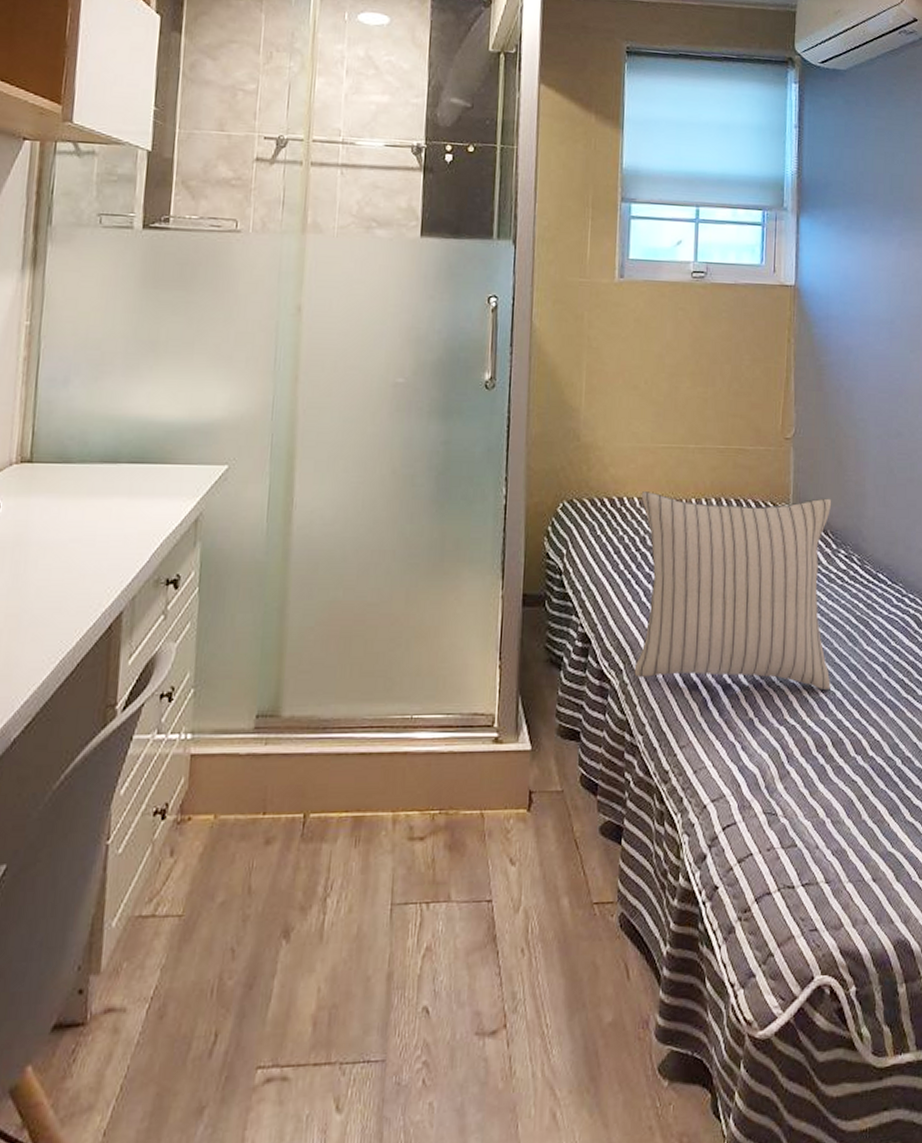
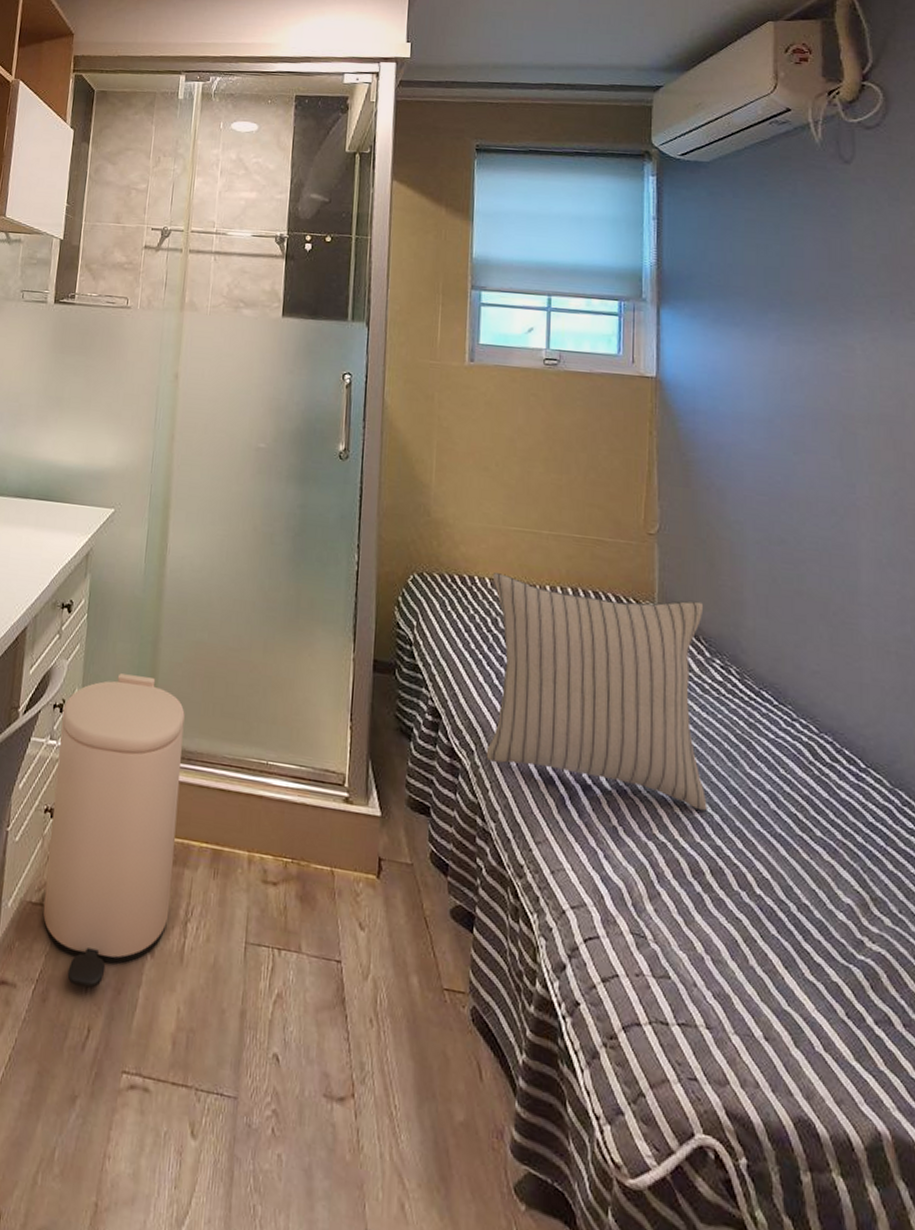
pedal bin: none [155,648,319,992] -> present [42,673,185,988]

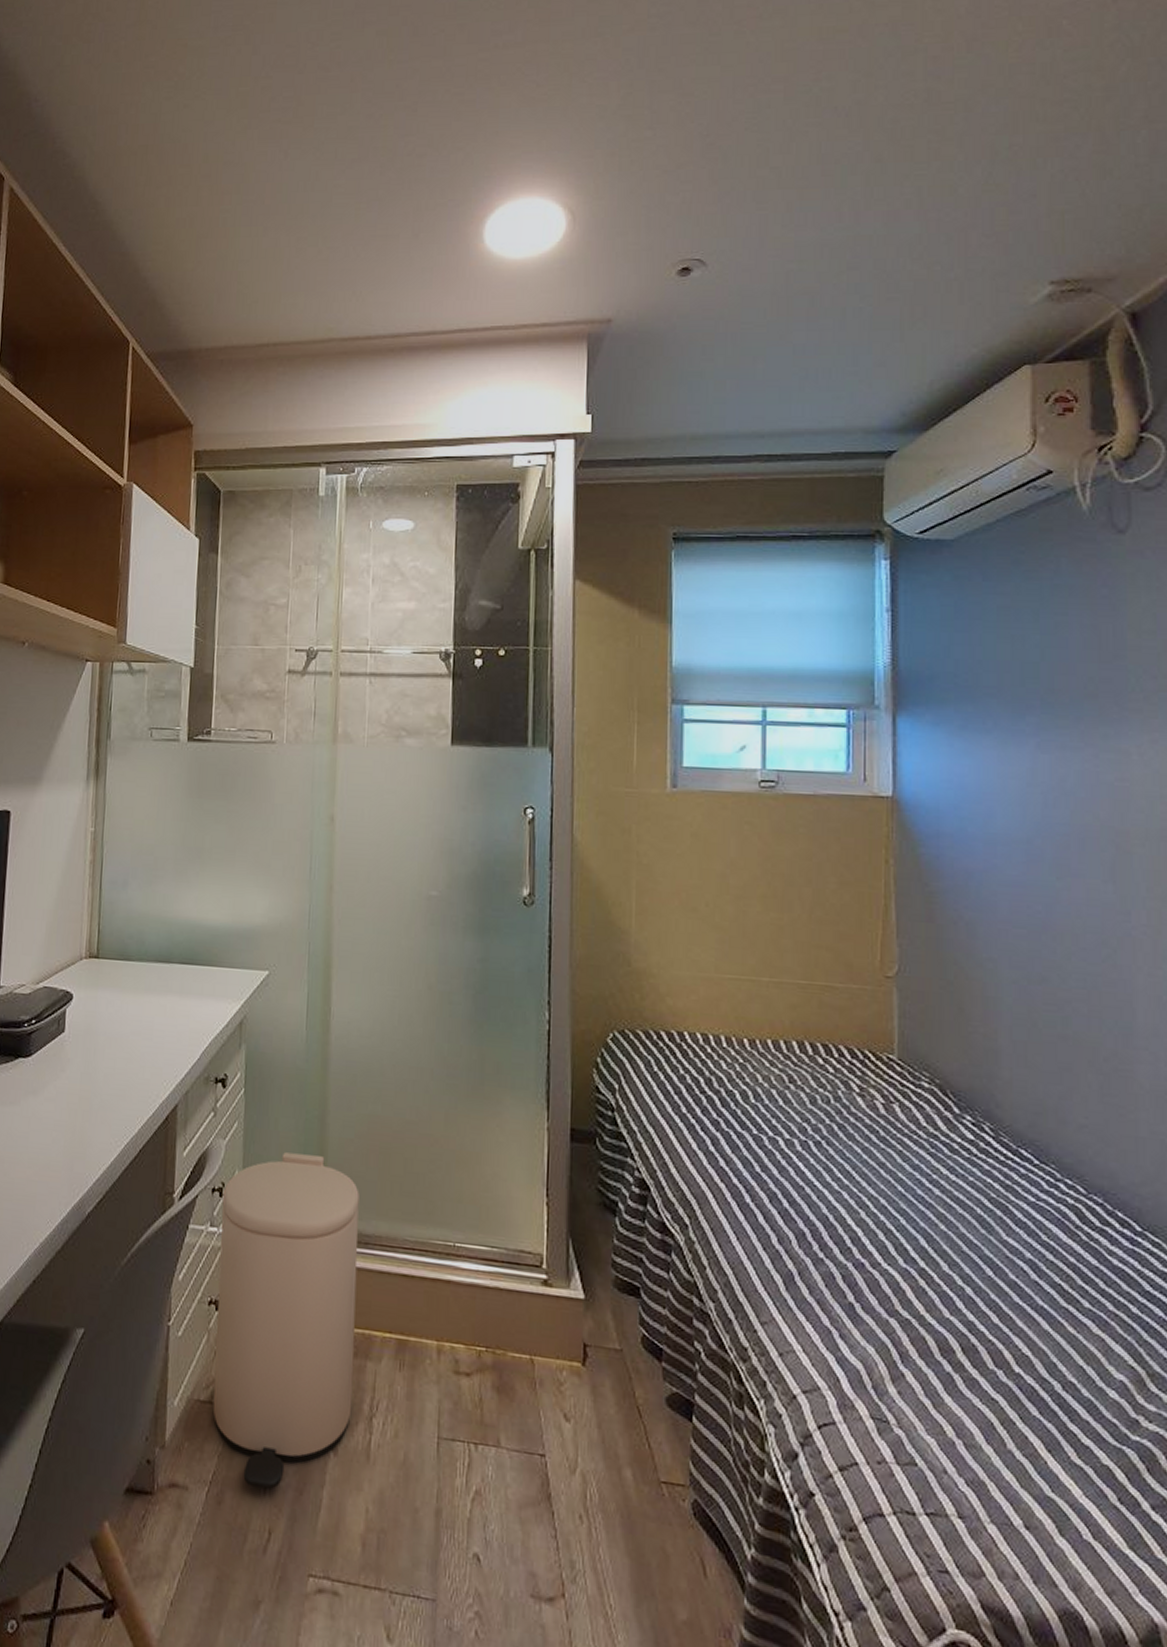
pillow: present [486,573,707,812] -> none [702,1027,957,1284]

